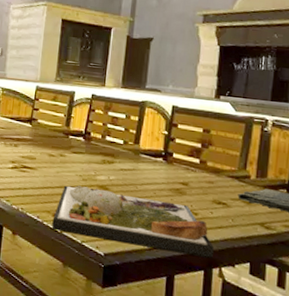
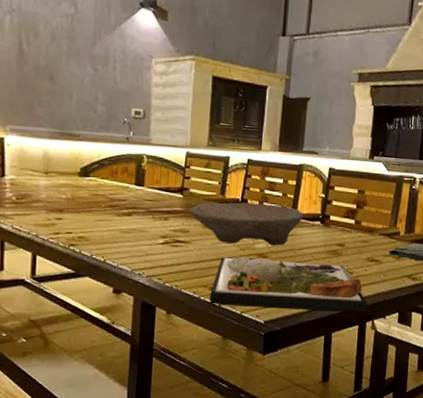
bowl: none [36,133,146,179] -> present [188,202,304,246]

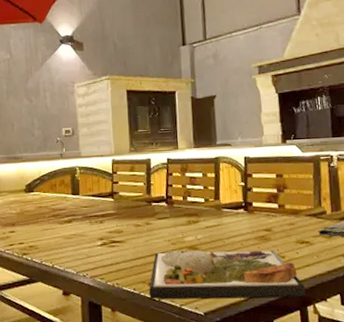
bowl: present [188,202,304,246] -> none [120,197,227,239]

